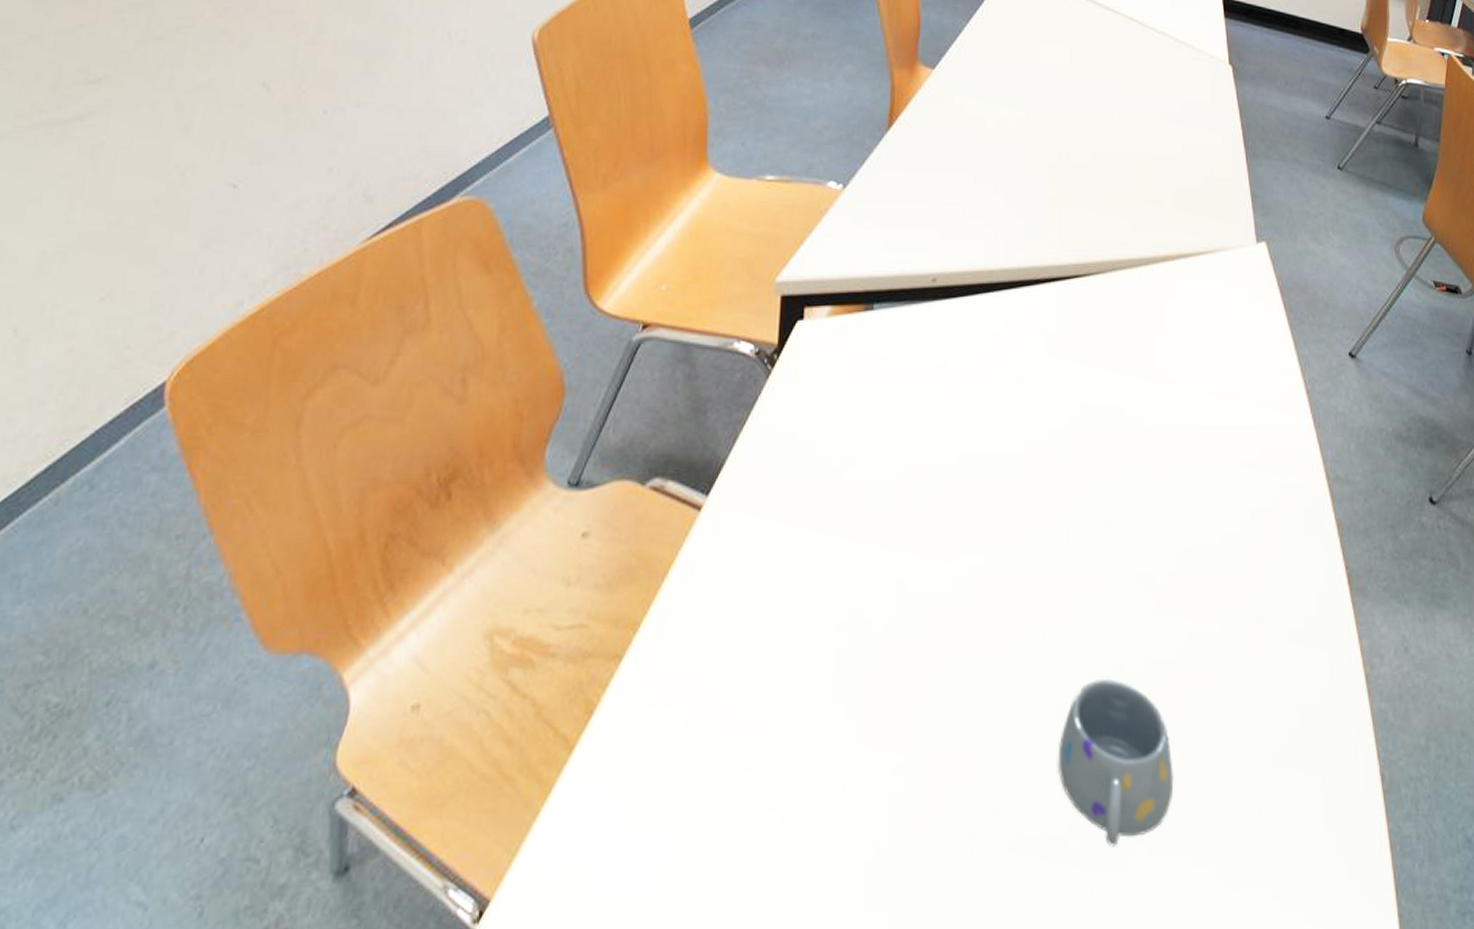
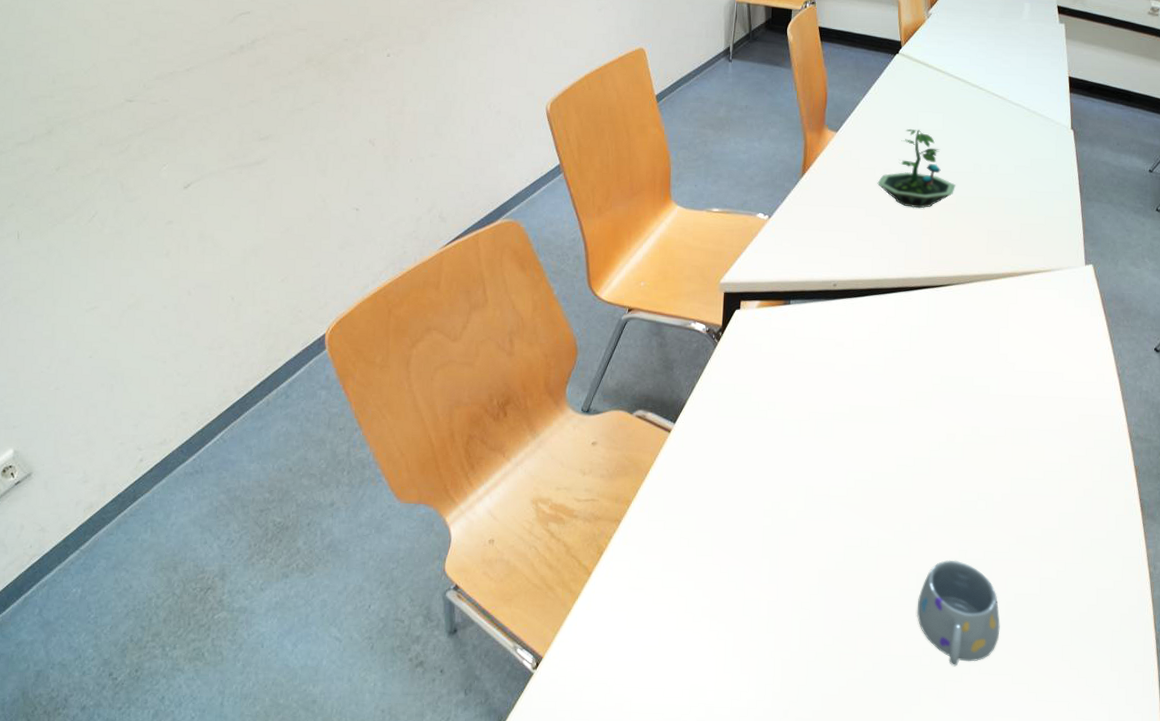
terrarium: none [988,64,1089,171] -> present [877,128,956,209]

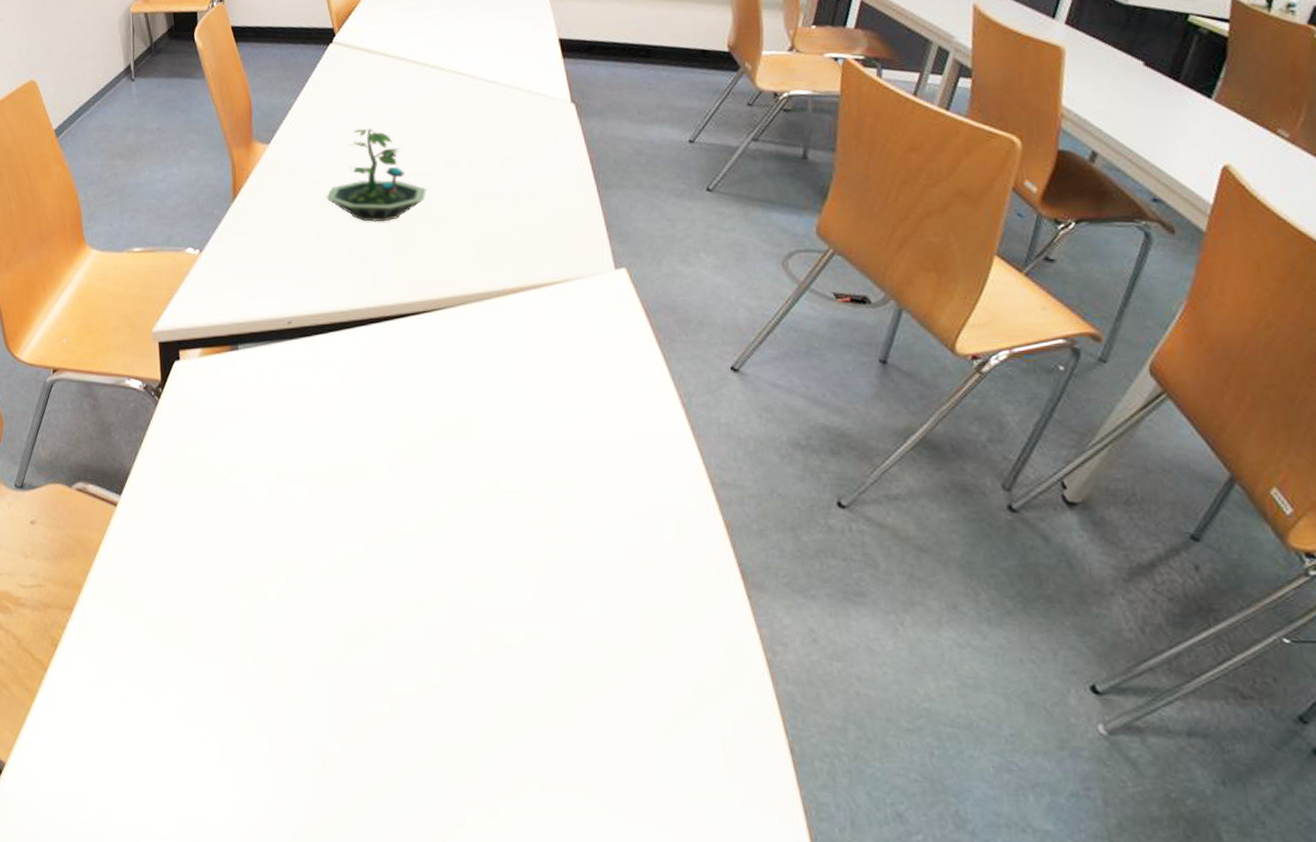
mug: present [916,560,1000,667] -> none [446,647,562,781]

